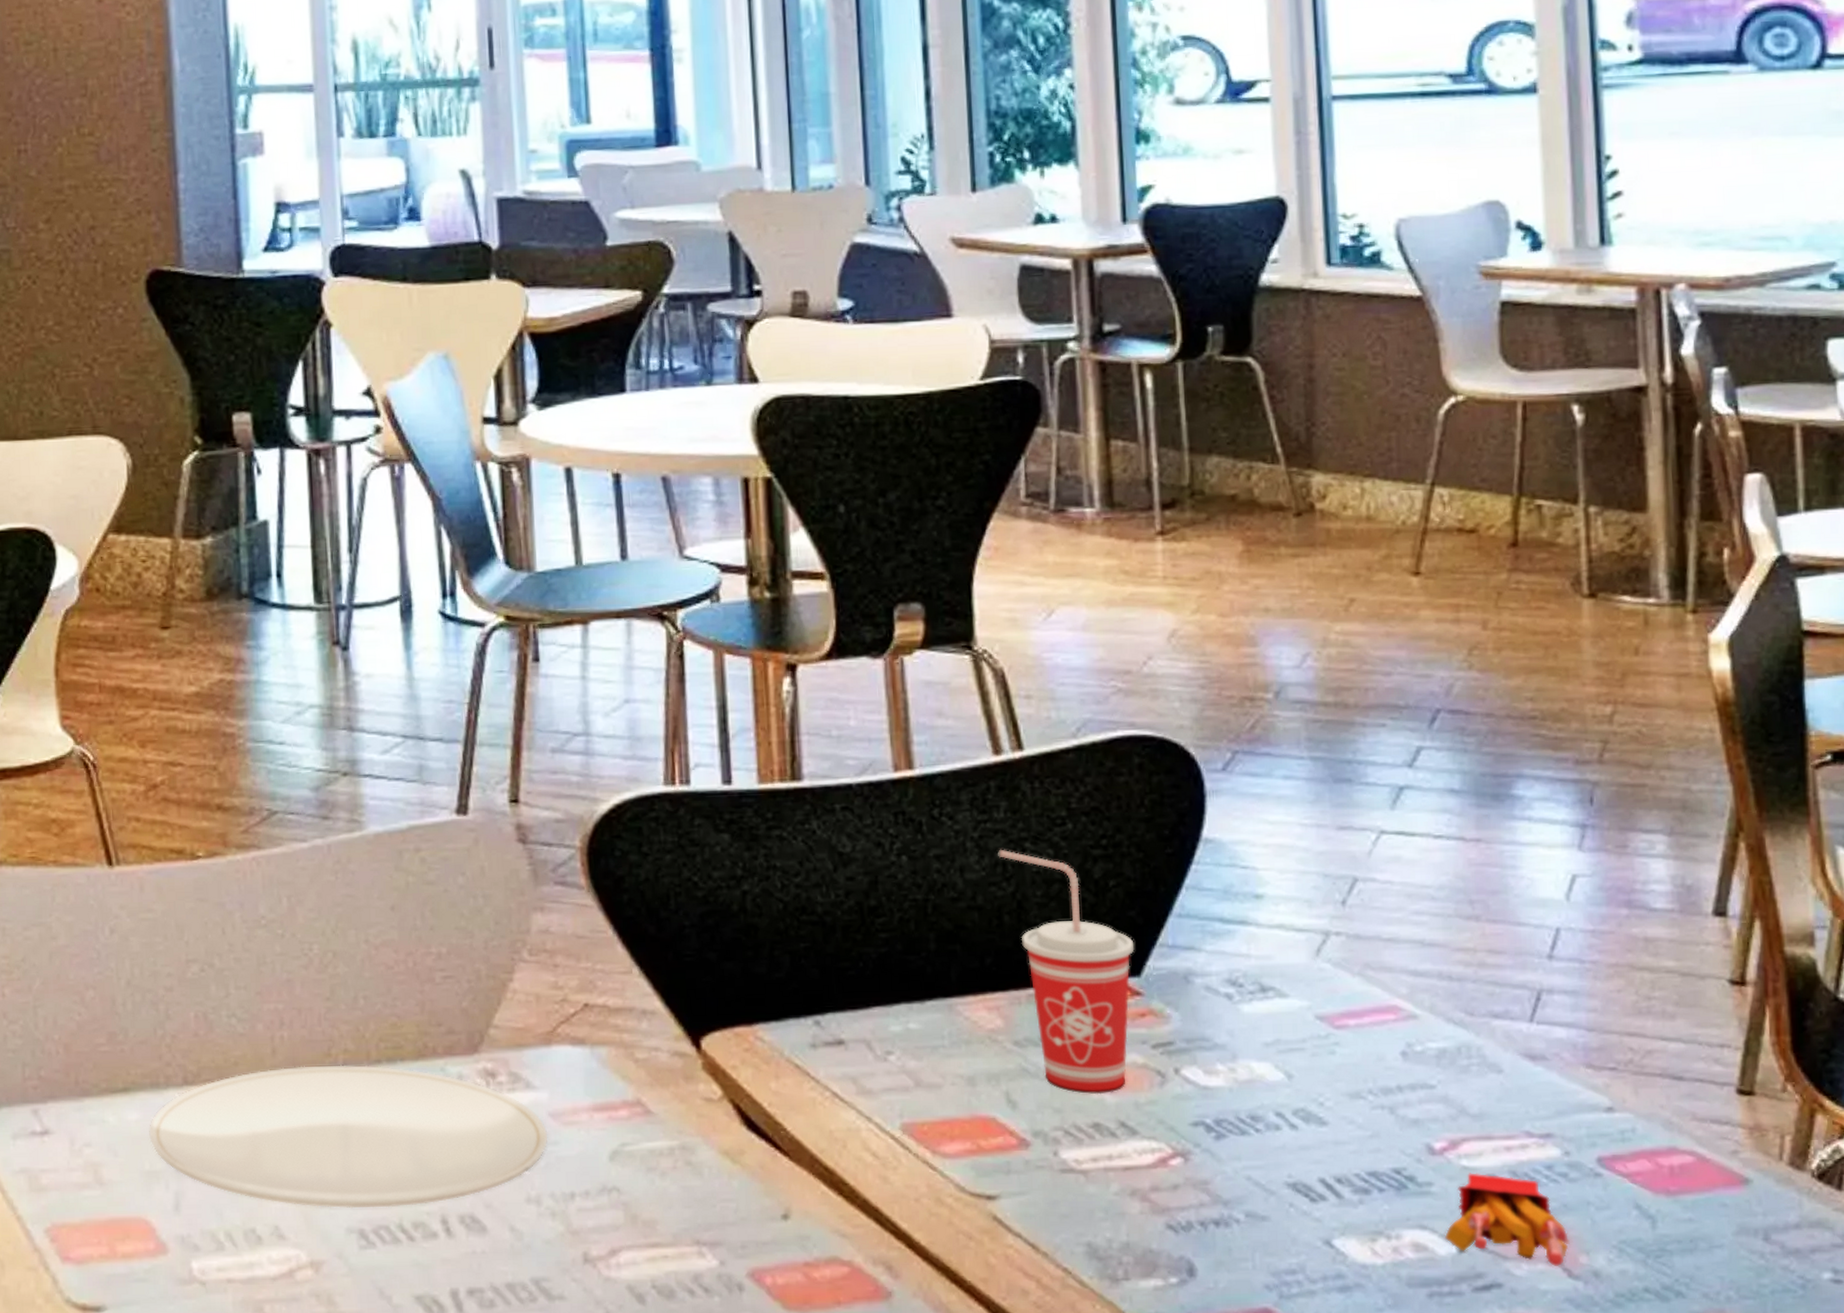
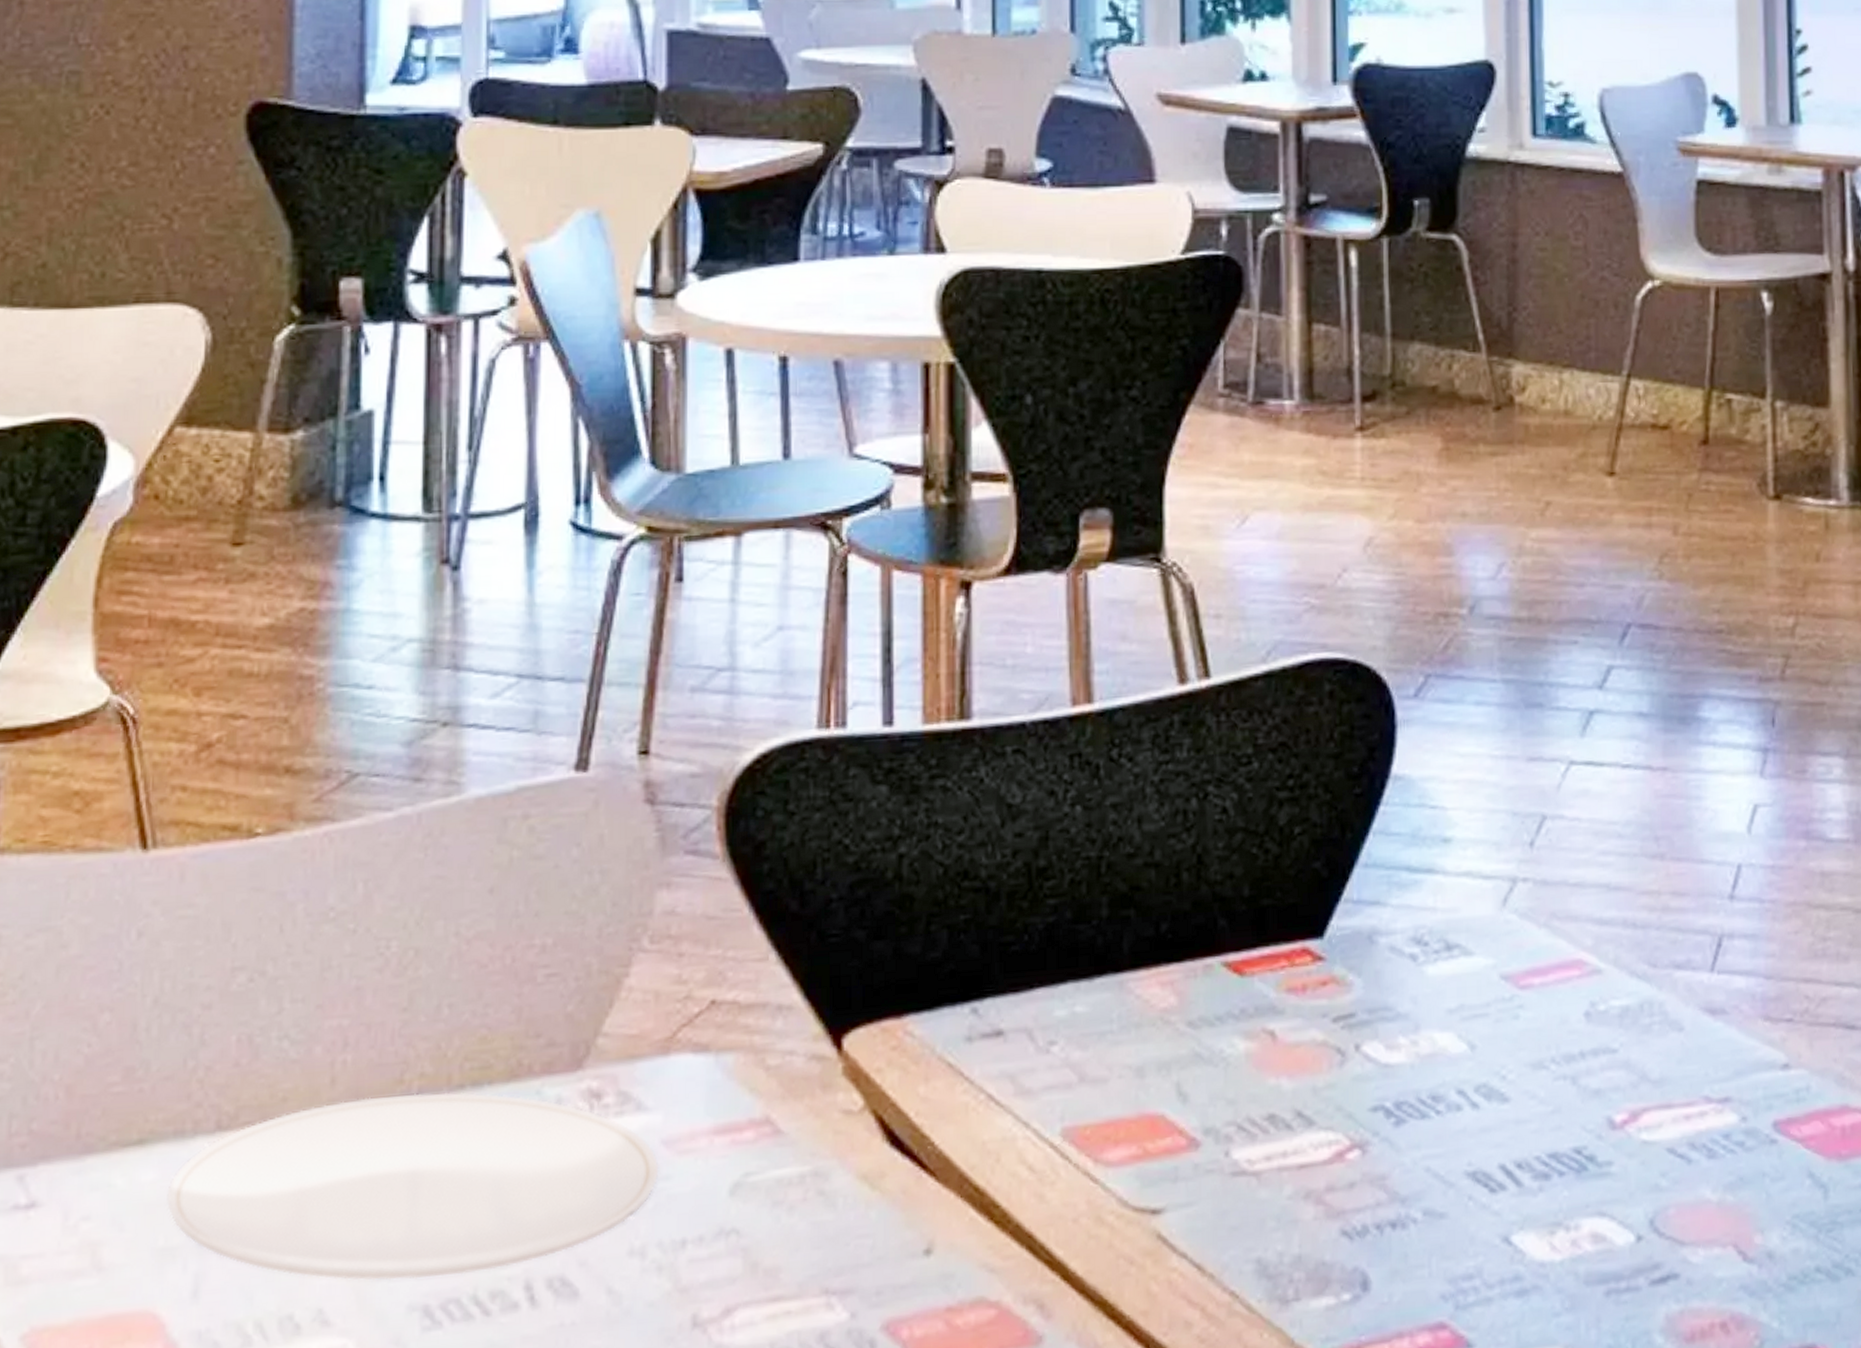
beverage cup: present [998,849,1135,1095] -> none [1179,794,1318,1081]
french fries: present [1445,1173,1570,1267] -> none [1623,1147,1745,1250]

